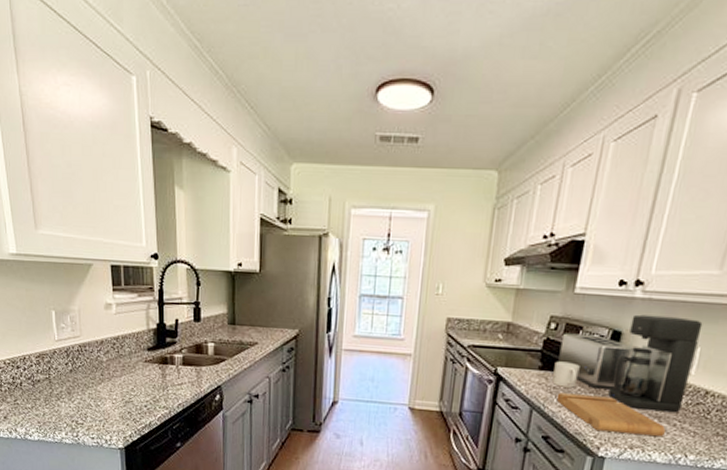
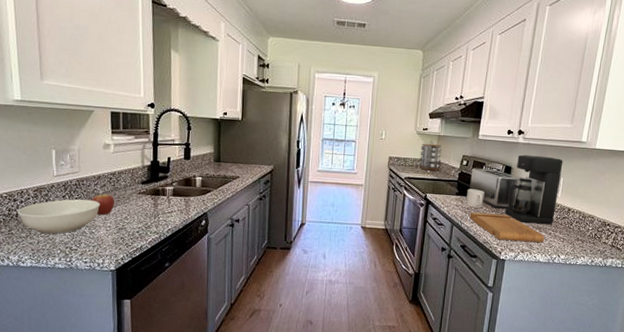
bowl: none [21,367,104,406] -> present [17,199,100,235]
fruit: none [95,361,120,386] -> present [91,193,115,215]
spice rack: none [488,295,521,337] -> present [419,140,442,171]

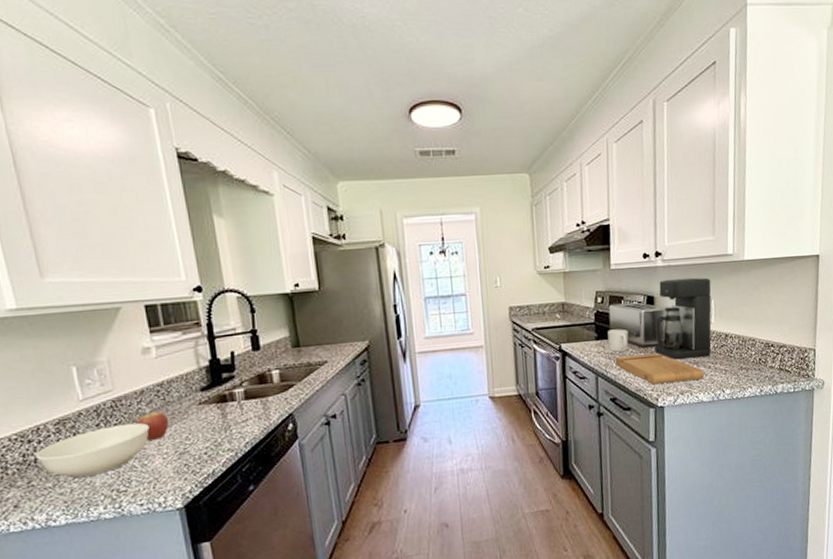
spice rack: present [419,140,442,171] -> none [545,279,572,316]

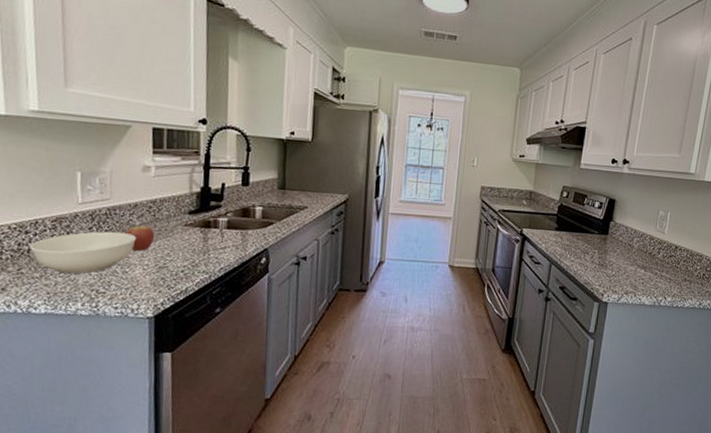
mug: present [607,329,629,352] -> none [566,223,586,245]
toaster: present [608,302,671,348] -> none [570,200,629,246]
cutting board: present [615,353,704,384] -> none [569,249,650,284]
coffee maker: present [655,277,712,359] -> none [608,186,671,263]

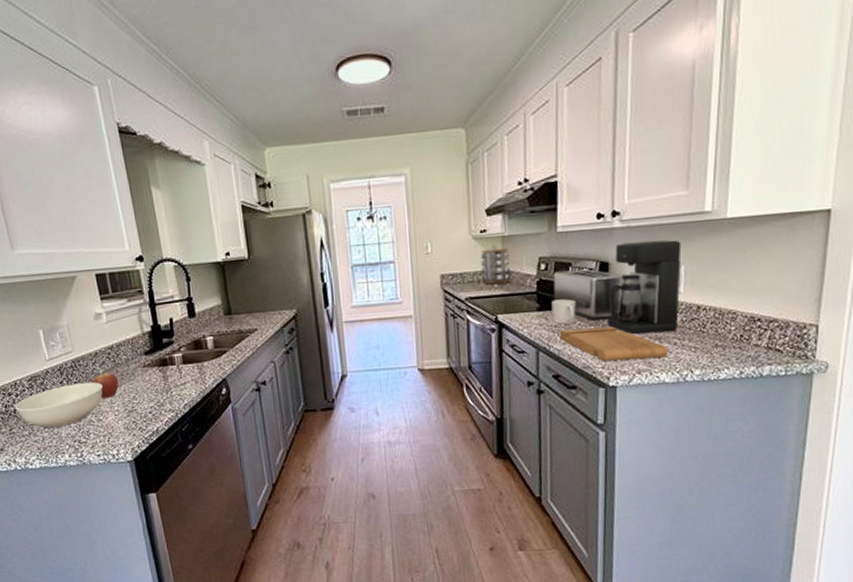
spice rack: none [515,168,540,203] -> present [480,244,510,285]
mug: none [566,223,586,245] -> present [551,299,576,325]
cutting board: none [569,249,650,284] -> present [559,326,668,361]
toaster: none [570,200,629,246] -> present [553,269,629,321]
coffee maker: none [608,186,671,263] -> present [607,240,682,334]

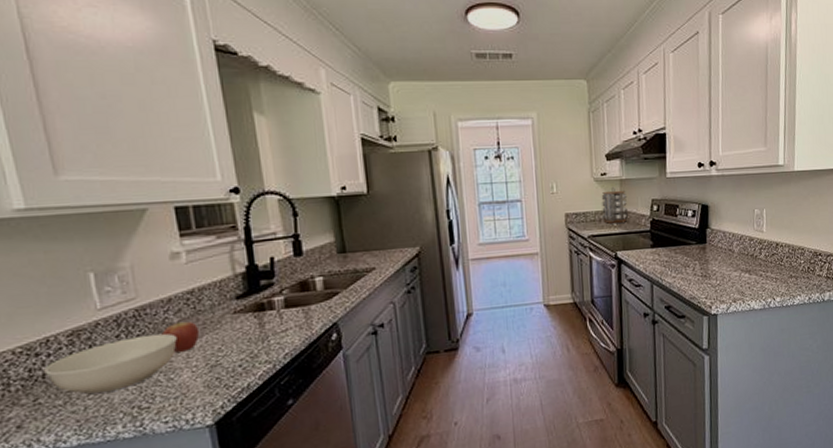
mug: present [551,299,576,325] -> none [663,237,684,260]
toaster: present [553,269,629,321] -> none [664,210,724,256]
cutting board: present [559,326,668,361] -> none [670,261,756,292]
coffee maker: present [607,240,682,334] -> none [708,187,763,267]

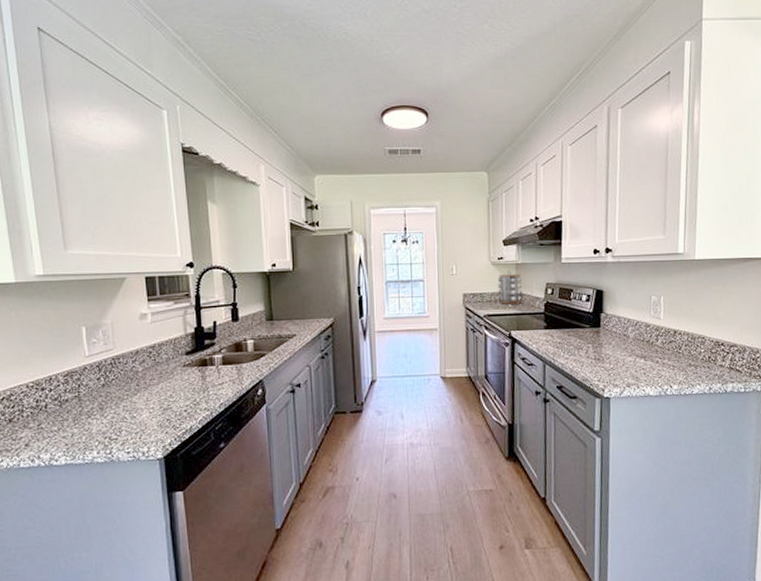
bowl: present [44,333,177,395] -> none [46,379,140,425]
fruit: present [161,321,200,353] -> none [129,370,158,396]

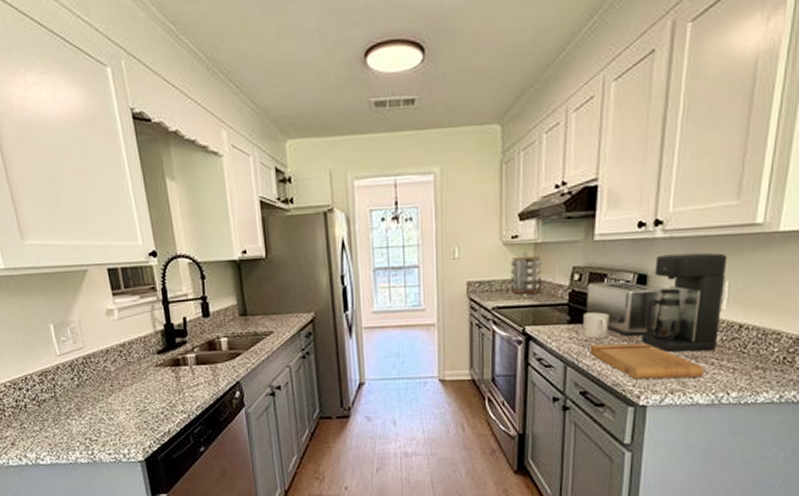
mug: none [556,320,577,342] -> present [583,312,609,339]
toaster: none [558,295,619,339] -> present [586,281,668,336]
cutting board: none [562,345,651,375] -> present [589,343,704,379]
coffee maker: none [602,274,661,352] -> present [642,252,728,352]

